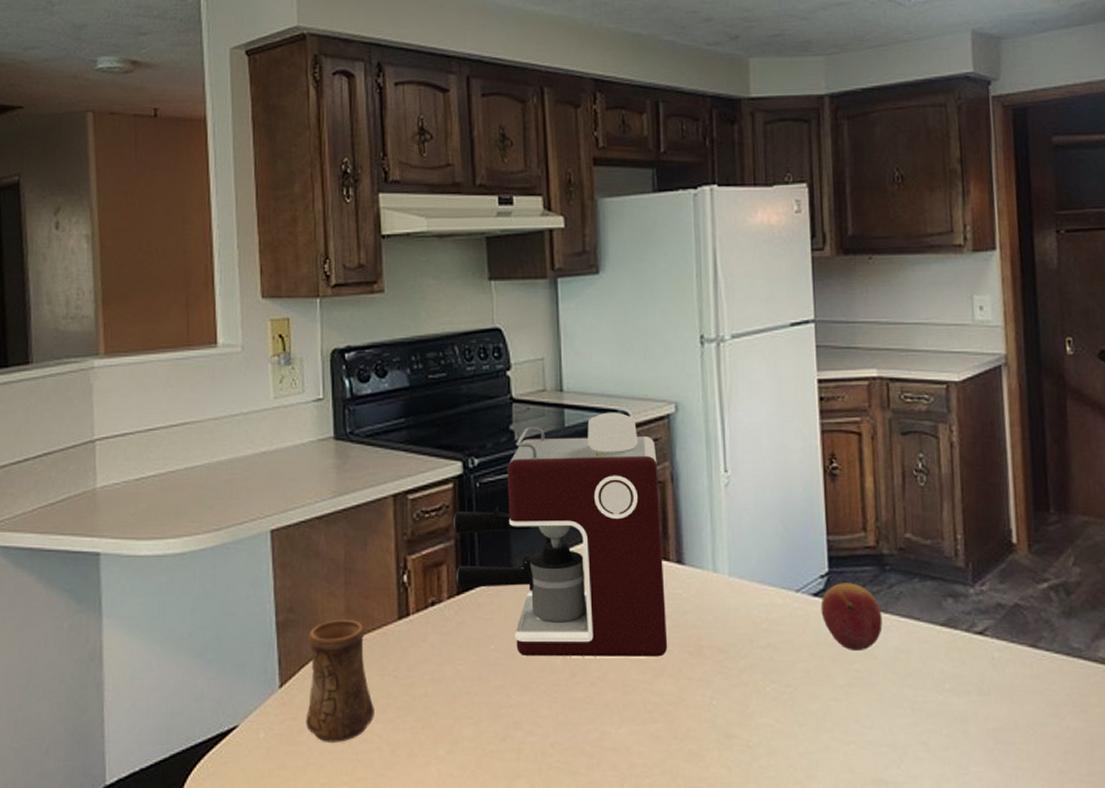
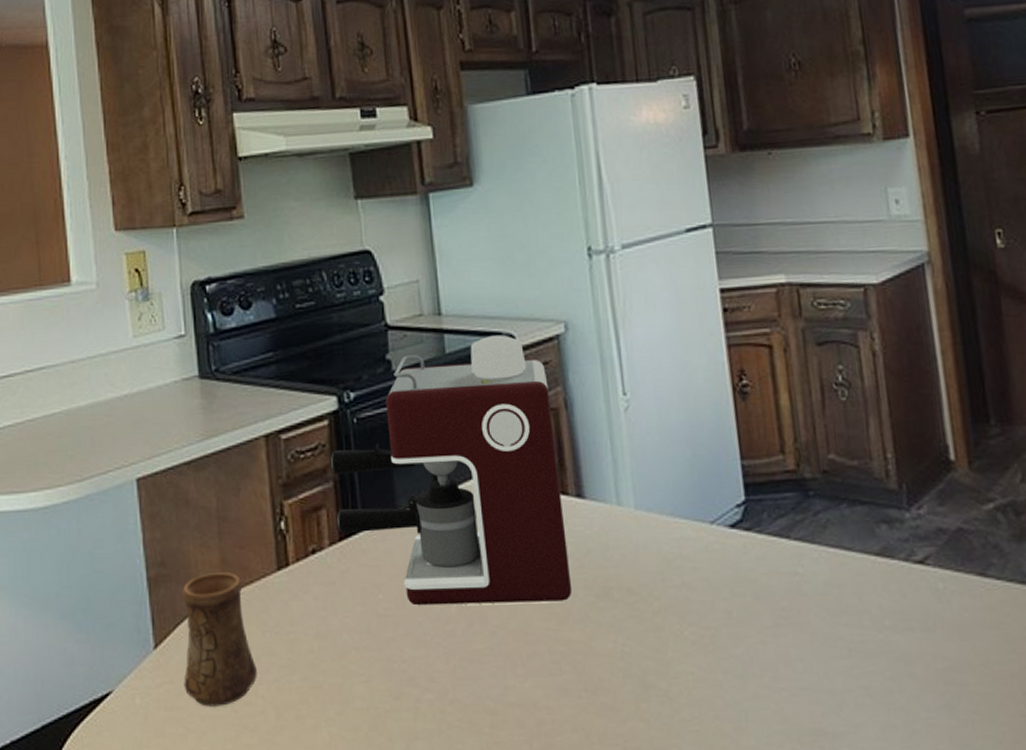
fruit: present [820,583,883,652] -> none [738,511,810,588]

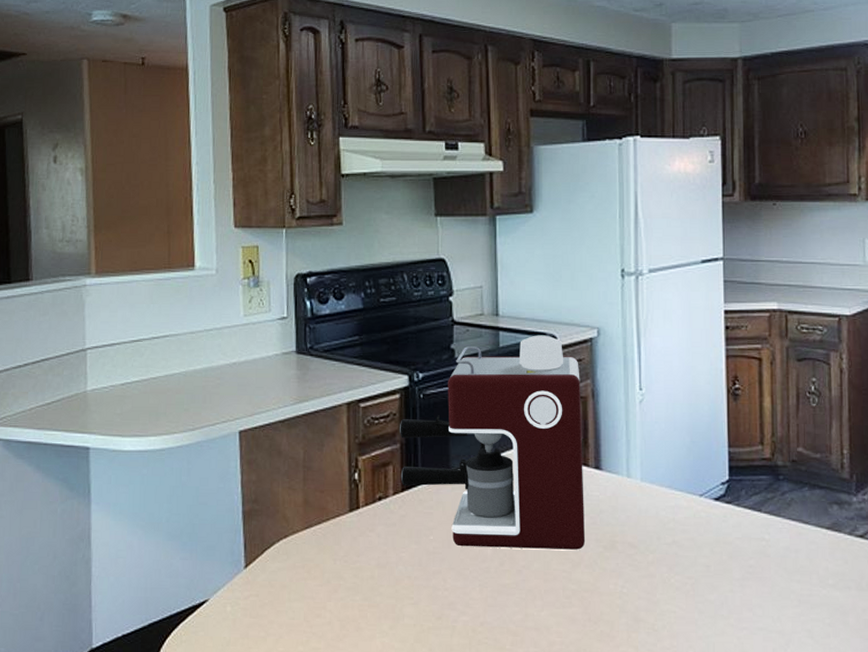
cup: present [182,572,257,707] -> none [267,511,327,617]

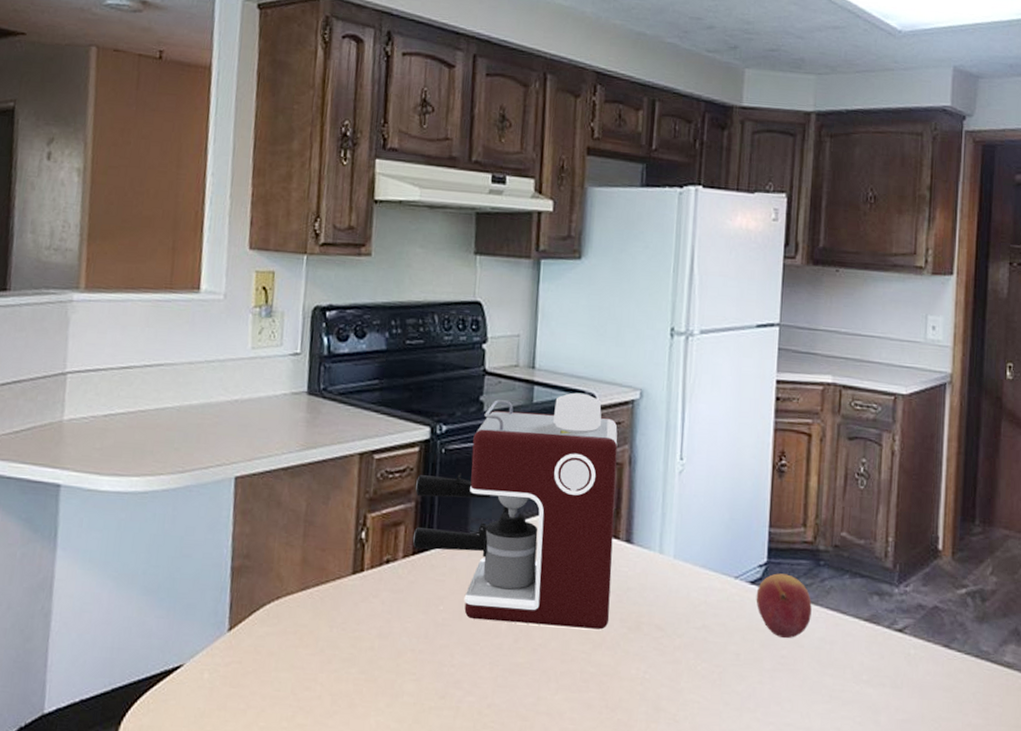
fruit: none [721,489,775,550] -> present [756,573,812,639]

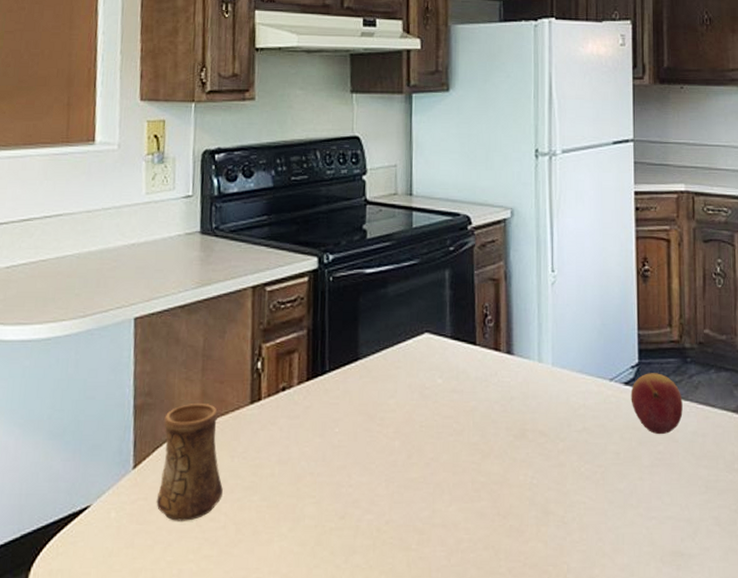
cup: none [250,569,320,688] -> present [156,404,223,521]
coffee maker: present [412,392,618,630] -> none [306,215,496,439]

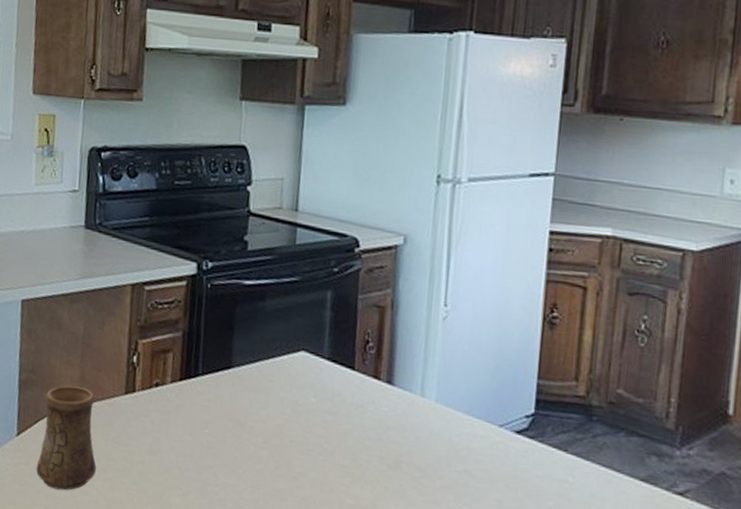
fruit: present [630,373,683,435] -> none [521,425,582,491]

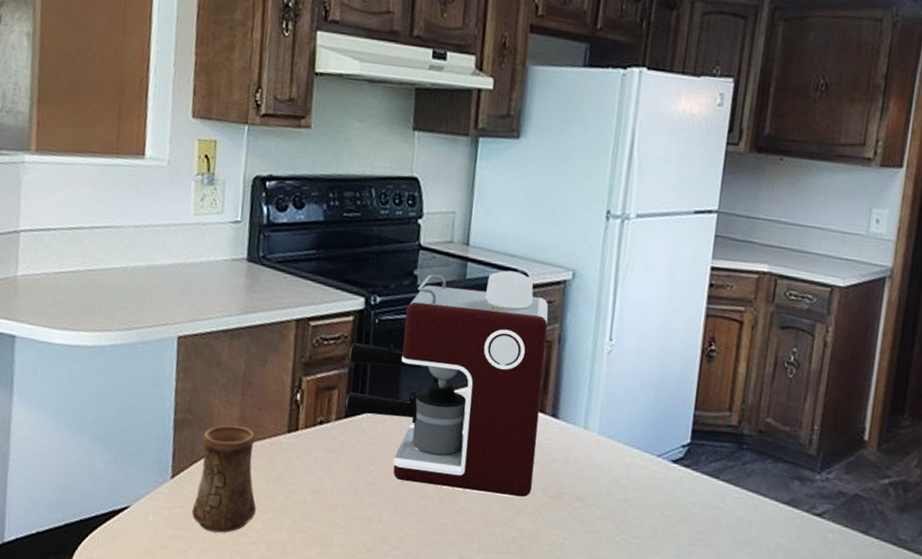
coffee maker: none [180,235,380,465] -> present [345,270,549,498]

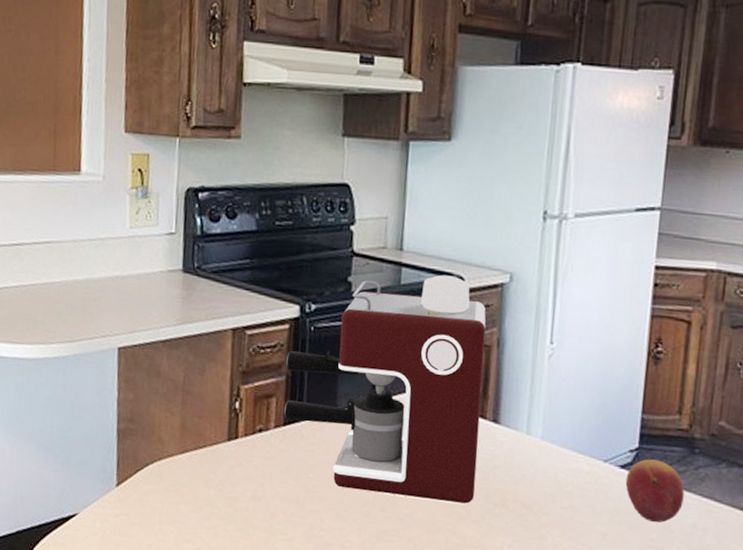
cup: present [192,425,256,533] -> none [137,434,199,540]
fruit: none [677,454,733,517] -> present [625,459,685,523]

